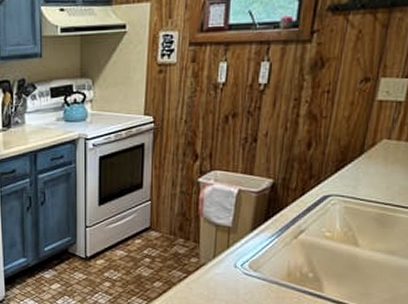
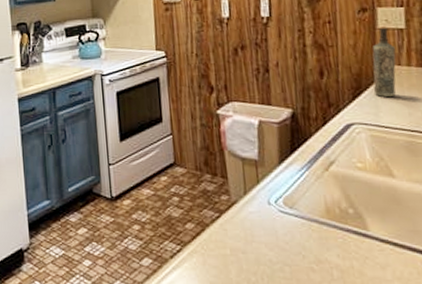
bottle: none [357,99,389,170] -> present [372,27,397,97]

